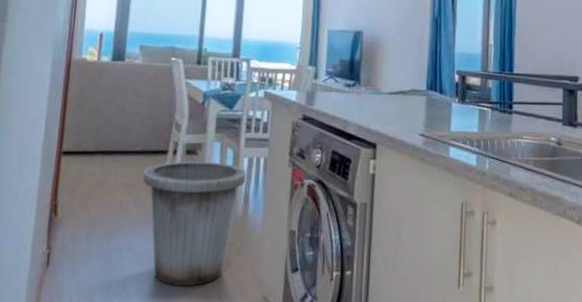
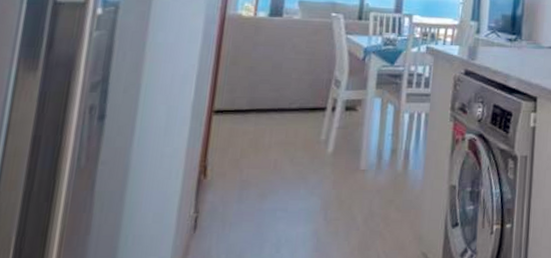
trash can: present [143,161,247,286] -> none [299,118,407,246]

